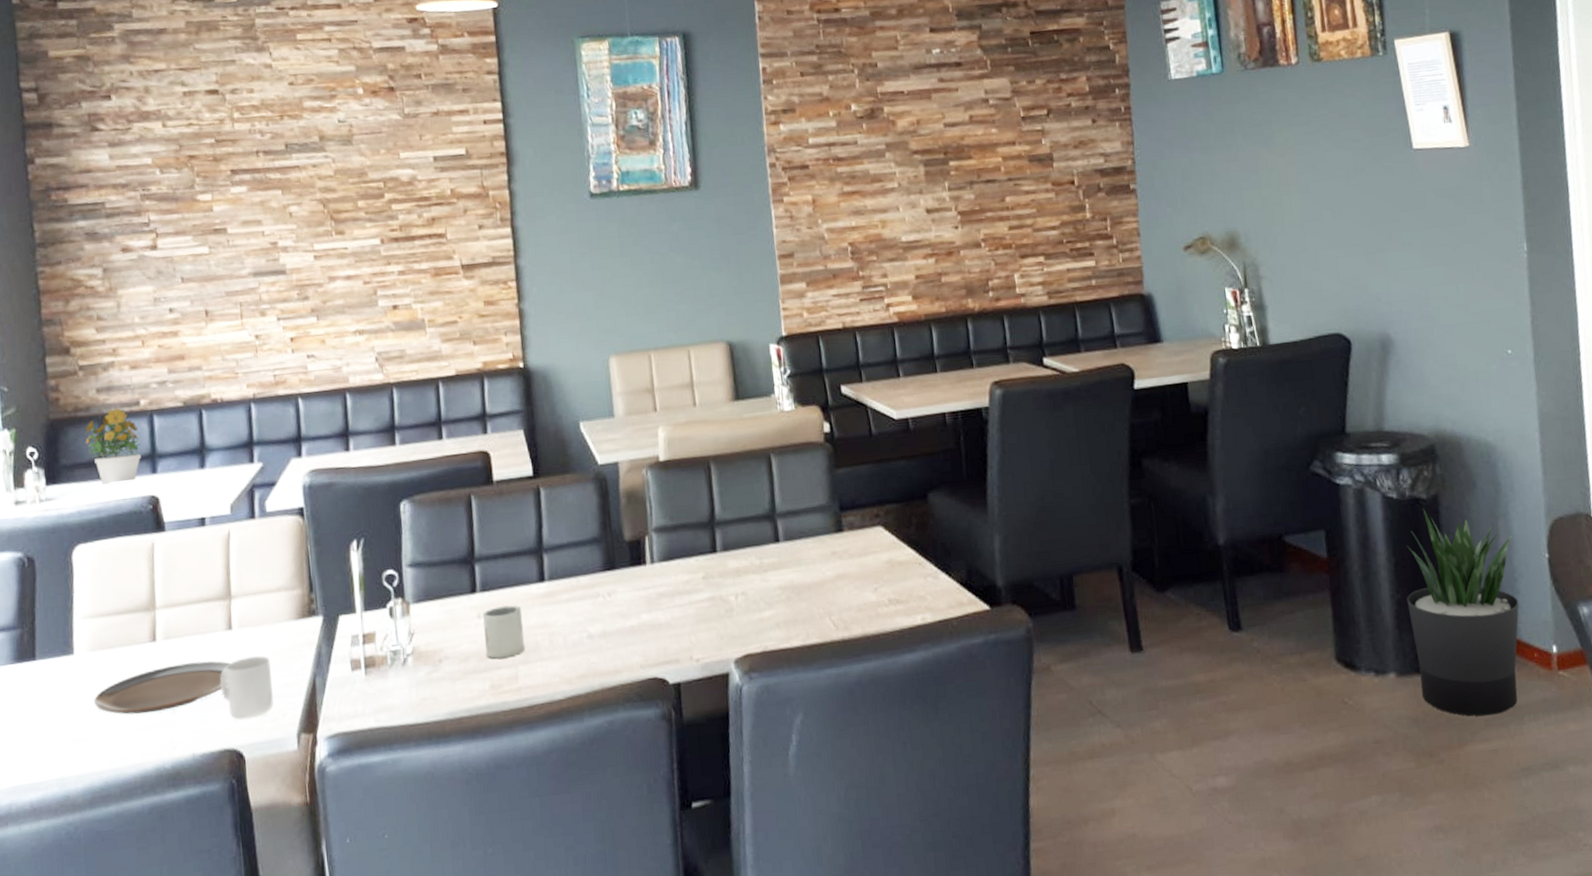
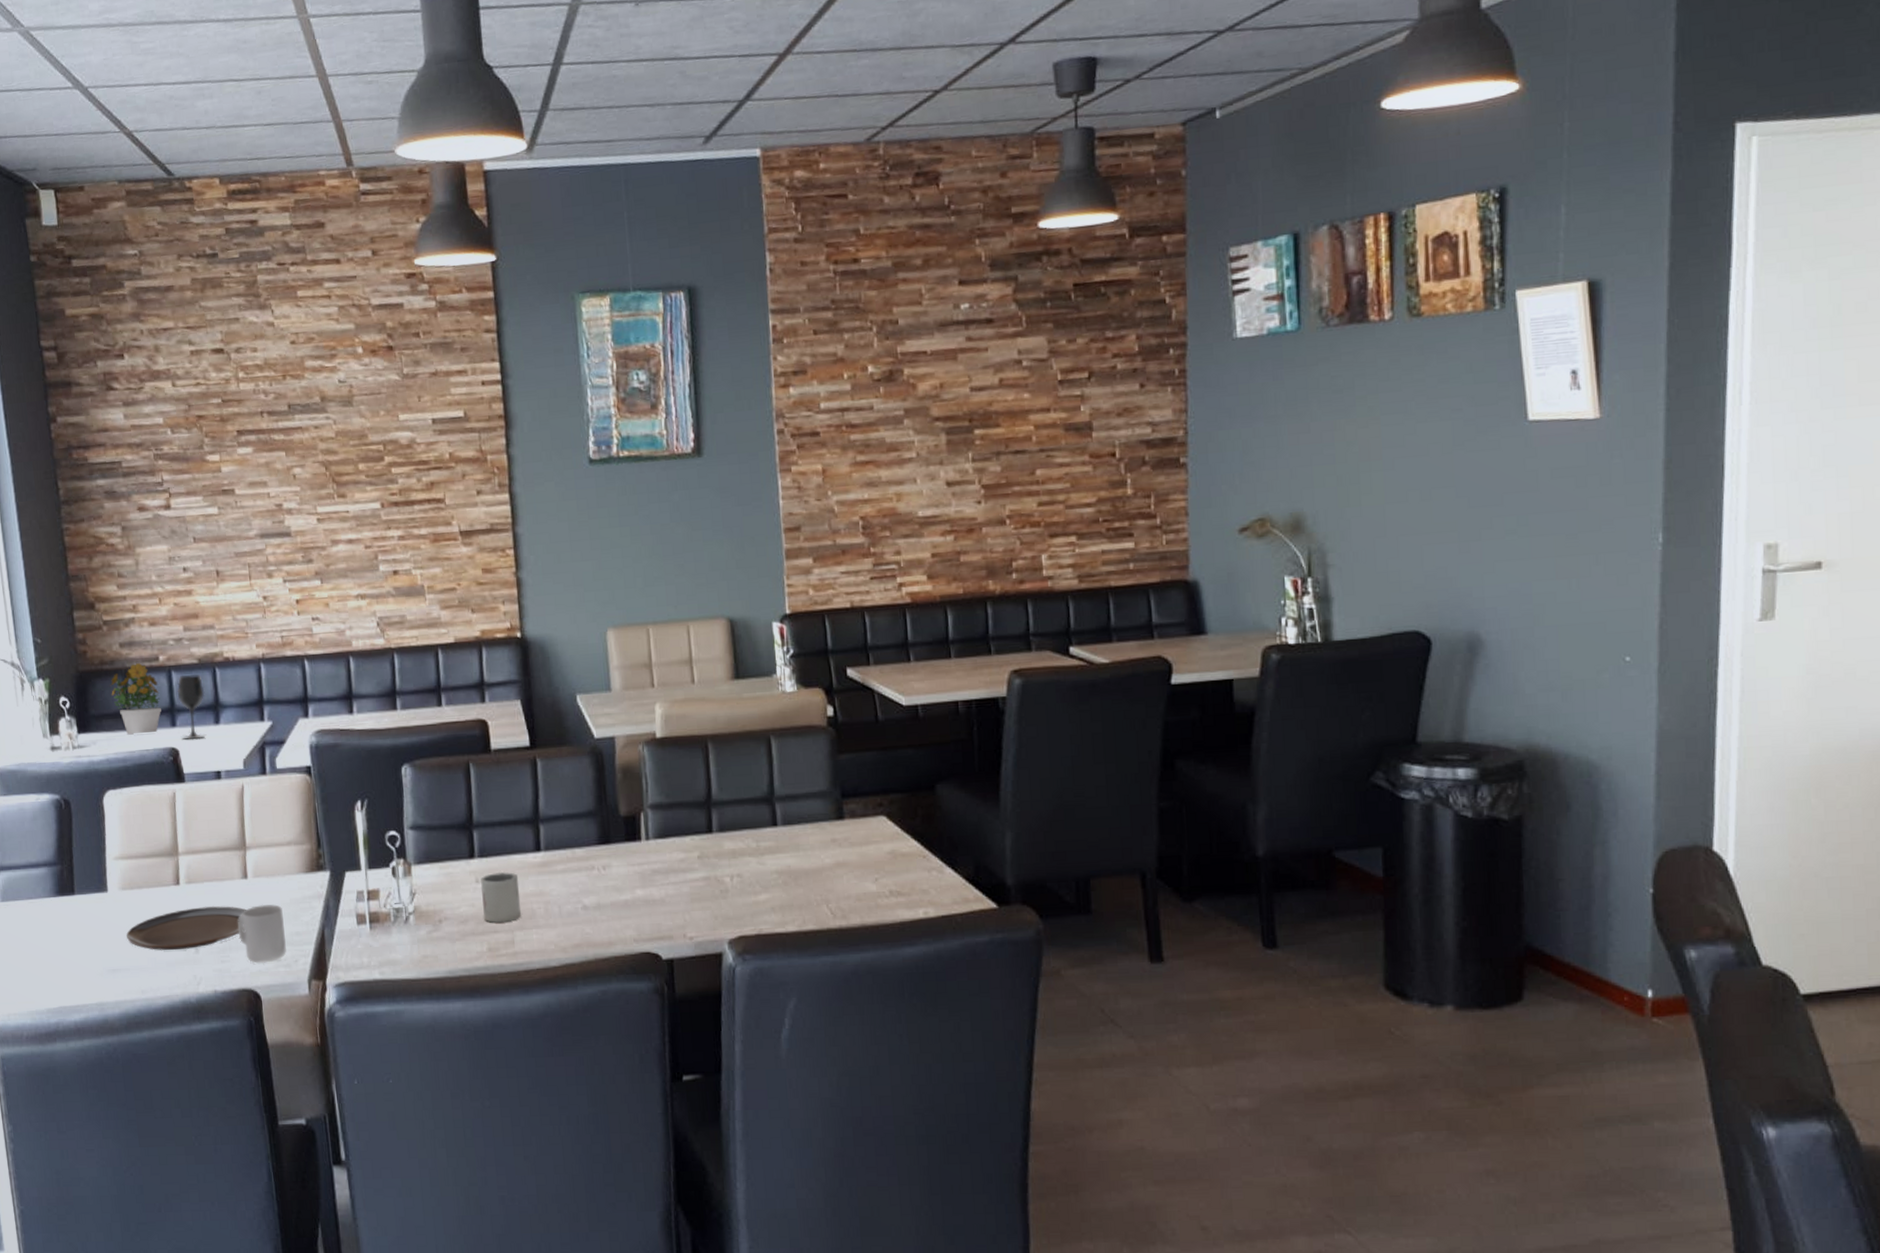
wine glass: none [160,418,190,487] -> present [178,675,205,740]
planter: present [1406,508,1519,716] -> none [1474,830,1611,1059]

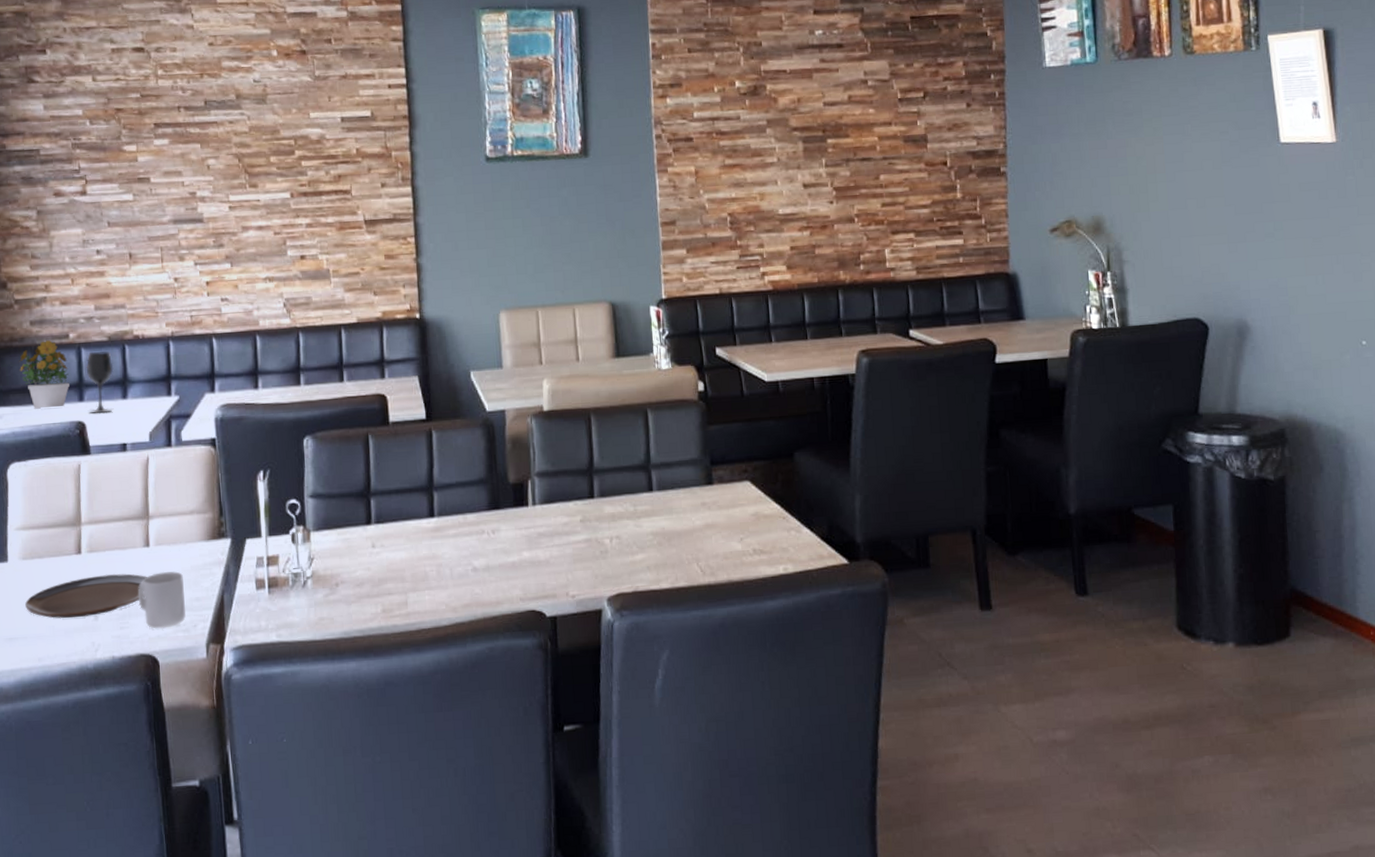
cup: present [481,871,522,923] -> none [377,536,415,586]

